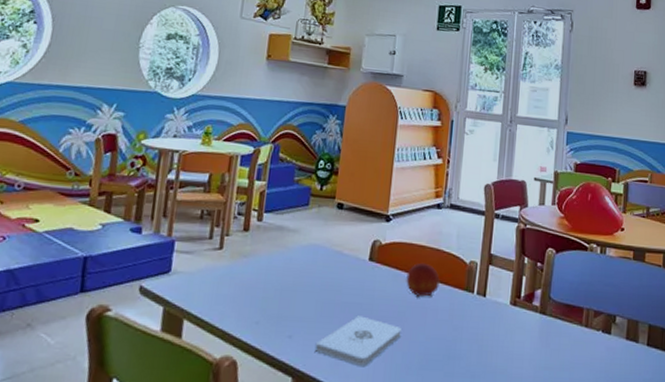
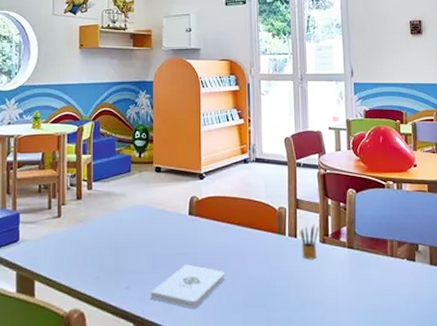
fruit: present [406,262,440,298] -> none [224,212,254,244]
pencil box: none [489,284,511,323] -> present [300,224,319,260]

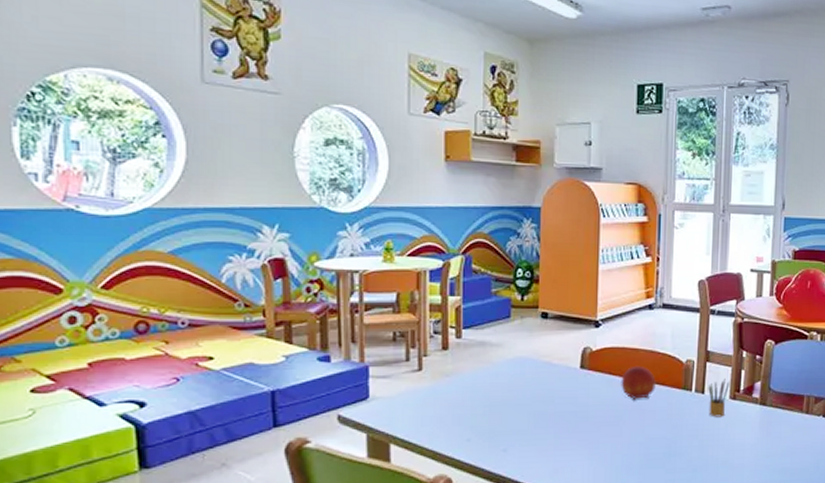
notepad: present [150,264,225,308] -> none [531,423,620,472]
fruit: none [224,212,254,244] -> present [621,365,656,401]

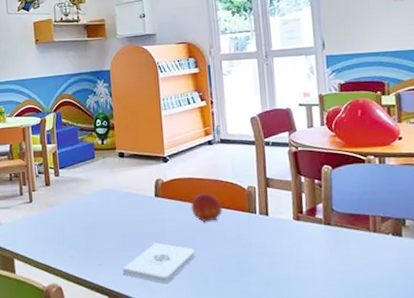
notepad: none [531,423,620,472] -> present [122,243,195,283]
pencil box: present [708,379,730,417] -> none [271,202,292,237]

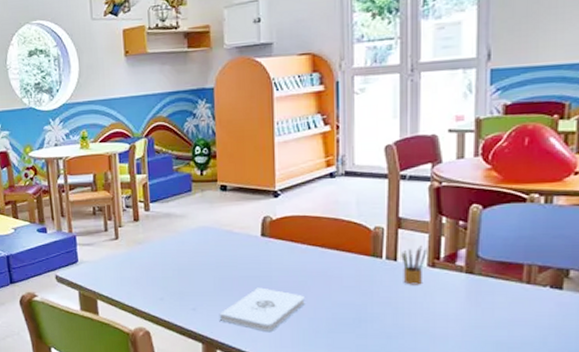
fruit: present [191,193,222,223] -> none [303,233,341,267]
pencil box: none [271,202,292,237] -> present [401,246,427,285]

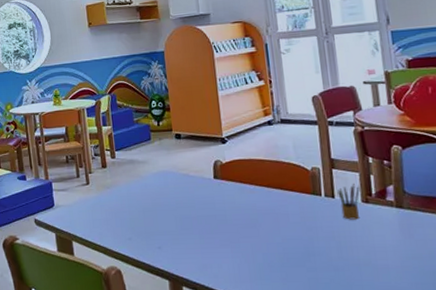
notepad: present [219,287,305,332] -> none [182,225,258,267]

